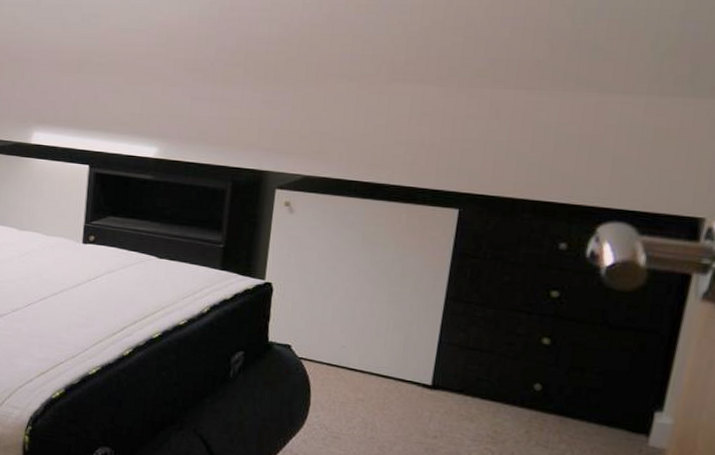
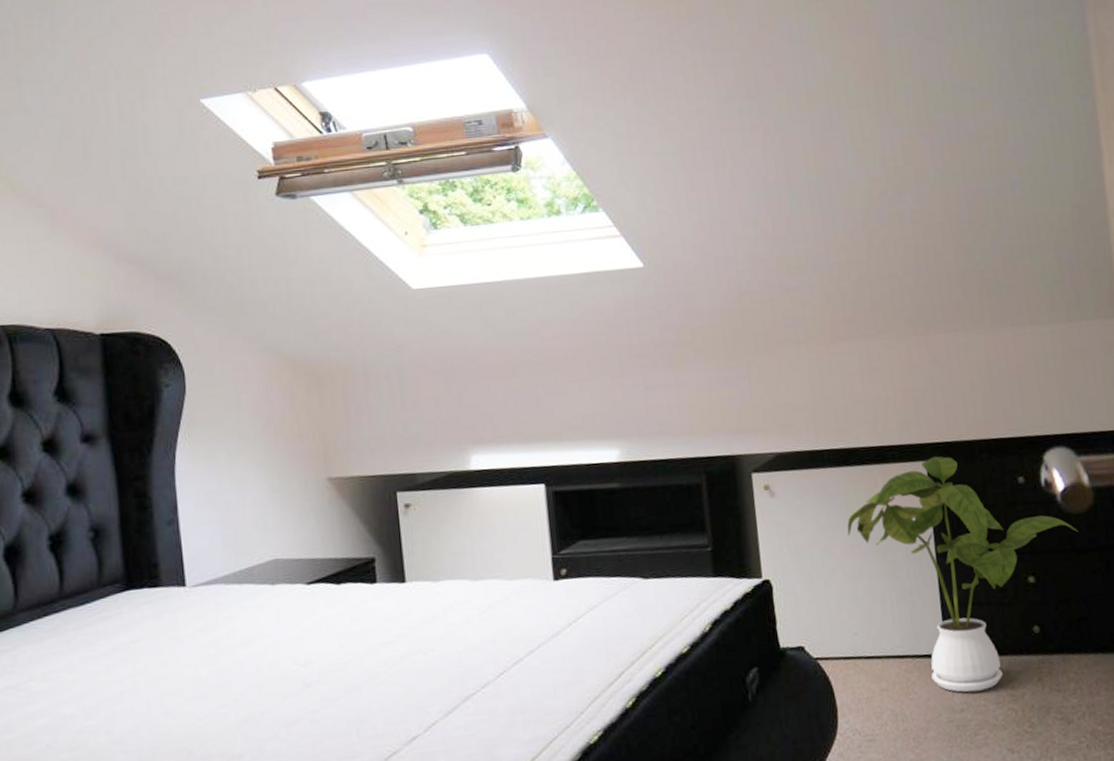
house plant: none [358,206,616,426] -> present [847,456,1078,693]

